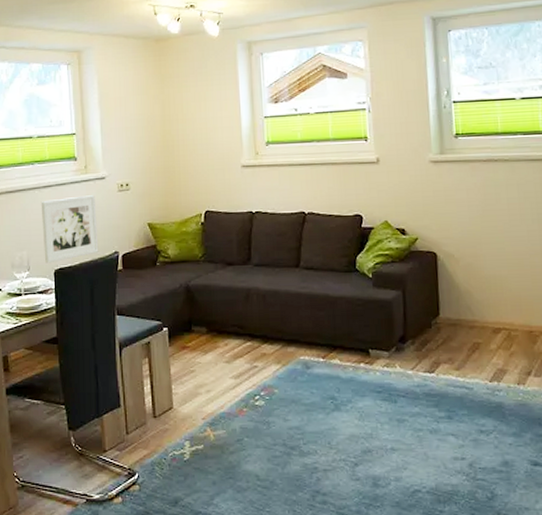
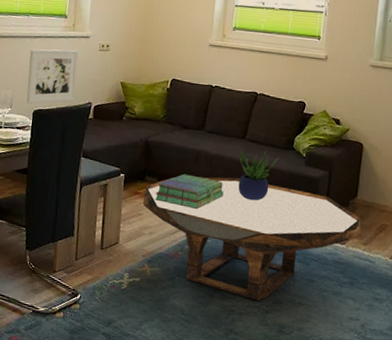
coffee table: none [193,313,451,453] -> present [143,177,362,301]
stack of books: none [206,317,284,357] -> present [154,174,224,210]
potted plant: none [295,276,343,337] -> present [238,148,280,201]

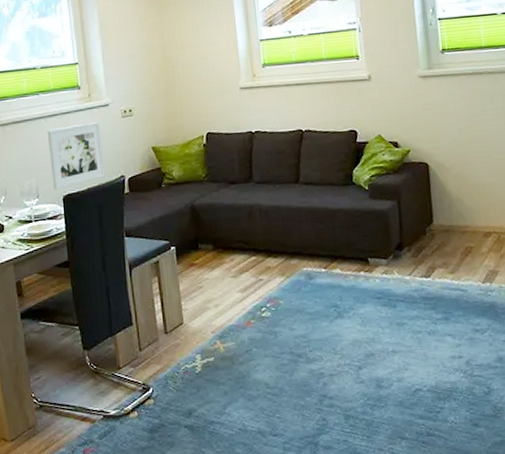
coffee table: present [143,177,362,301] -> none [200,226,445,358]
stack of books: present [154,174,224,210] -> none [212,233,287,271]
potted plant: present [238,148,280,201] -> none [295,190,341,249]

